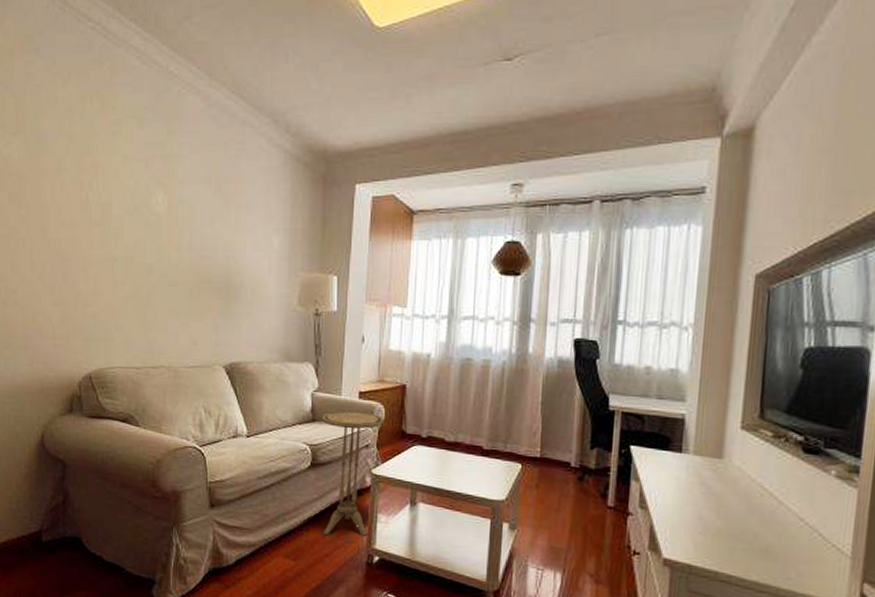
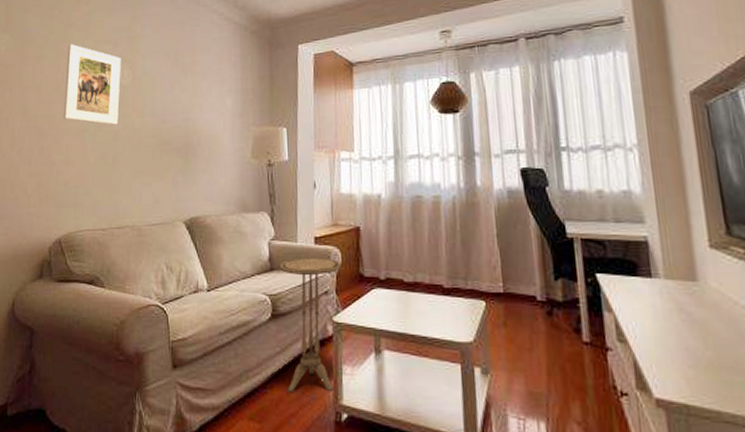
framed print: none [89,157,155,257] -> present [63,43,121,125]

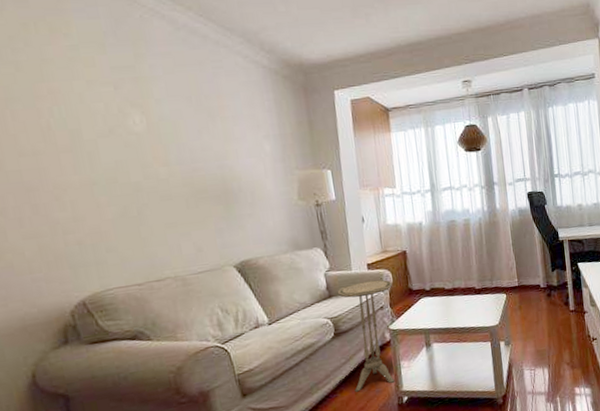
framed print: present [63,43,121,125] -> none [48,84,138,176]

